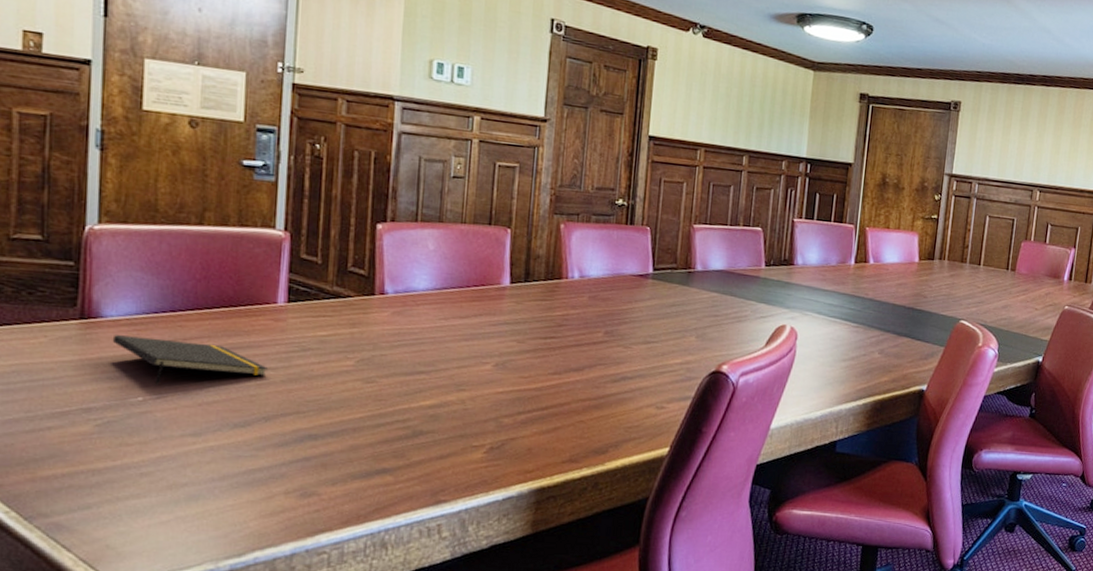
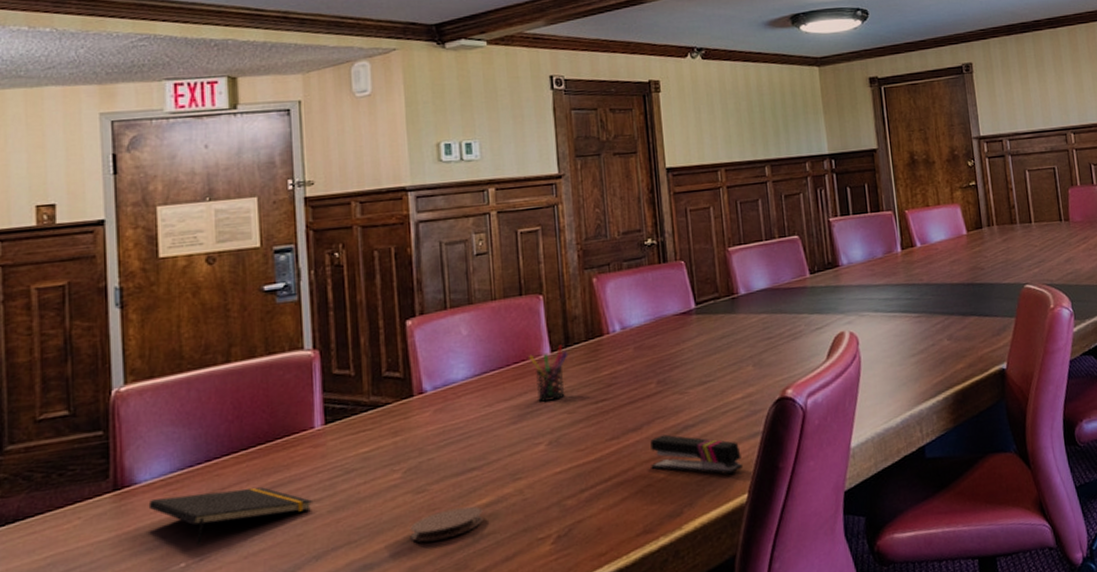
coaster: none [355,403,425,428] -> present [409,506,483,542]
pen holder: none [489,279,527,328] -> present [529,345,569,402]
stapler: none [586,380,670,428] -> present [650,434,742,475]

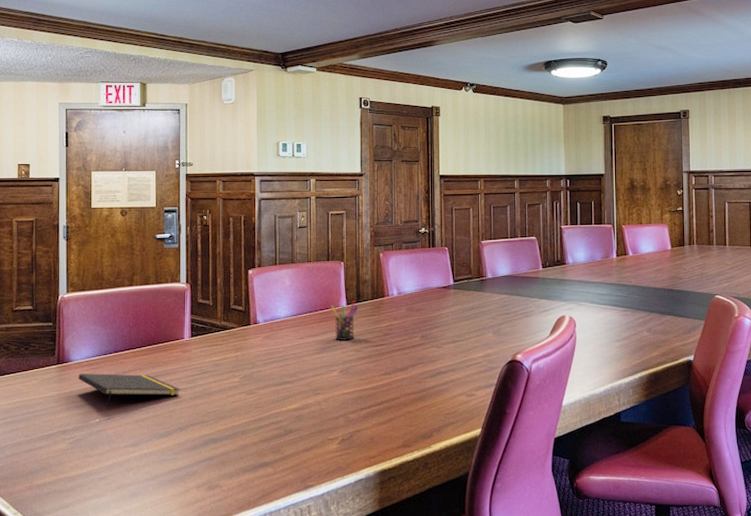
coaster: present [409,506,483,542] -> none [242,408,292,429]
stapler: present [650,434,742,475] -> none [412,376,479,413]

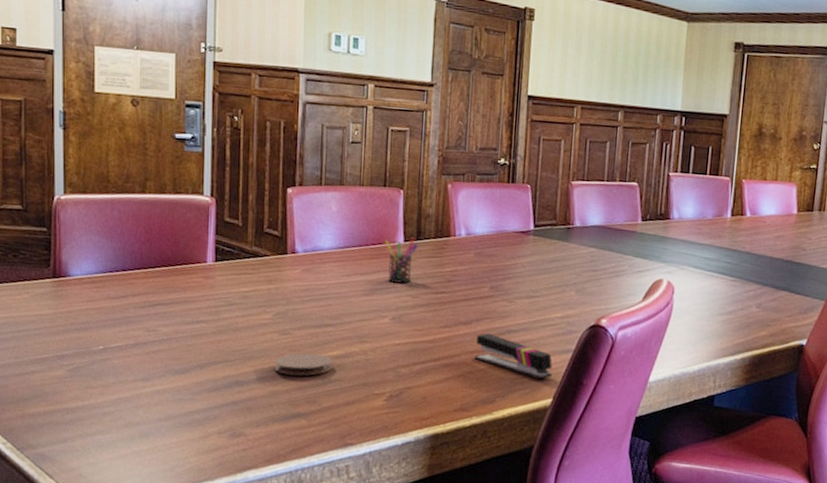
notepad: present [78,373,180,409] -> none [78,292,201,336]
coaster: none [242,408,292,429] -> present [273,353,333,376]
stapler: none [412,376,479,413] -> present [474,333,552,380]

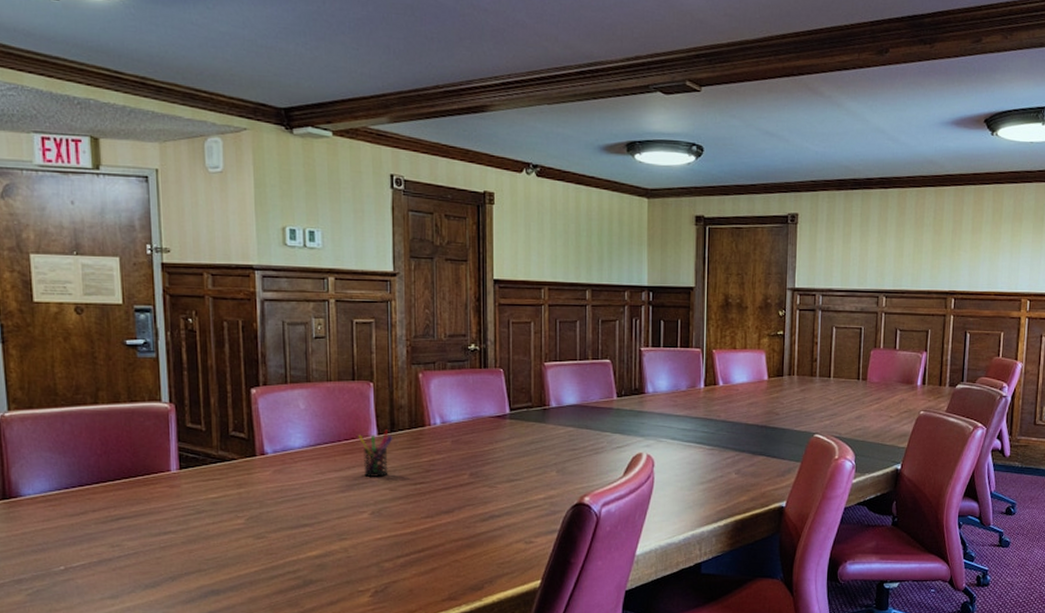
coaster: present [273,353,333,376] -> none [250,555,313,580]
stapler: present [474,333,552,380] -> none [459,520,538,562]

